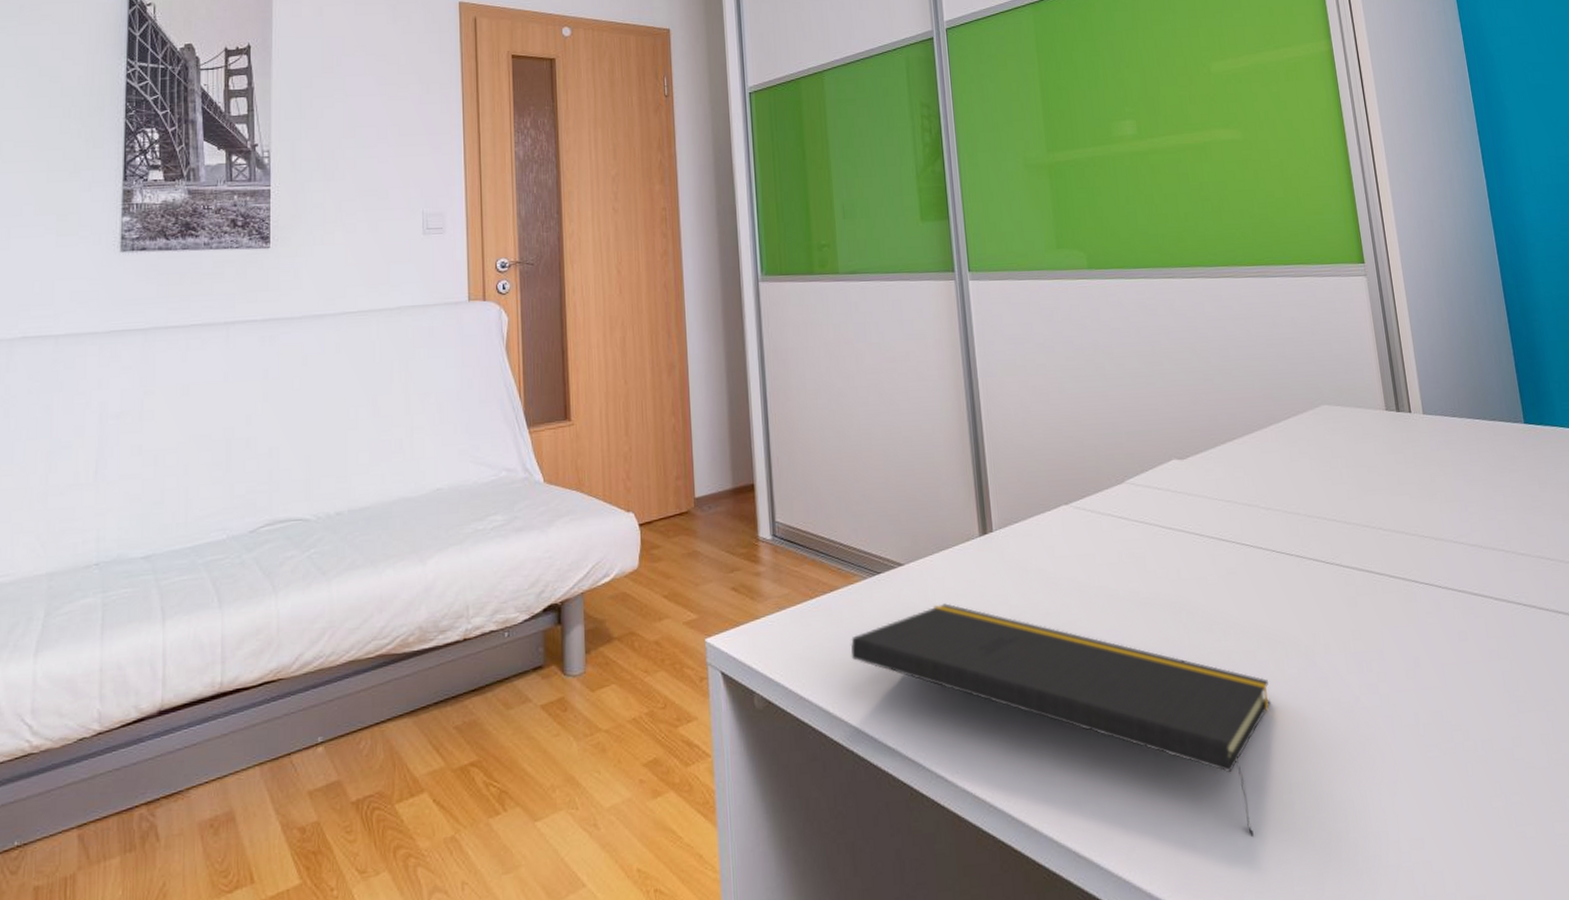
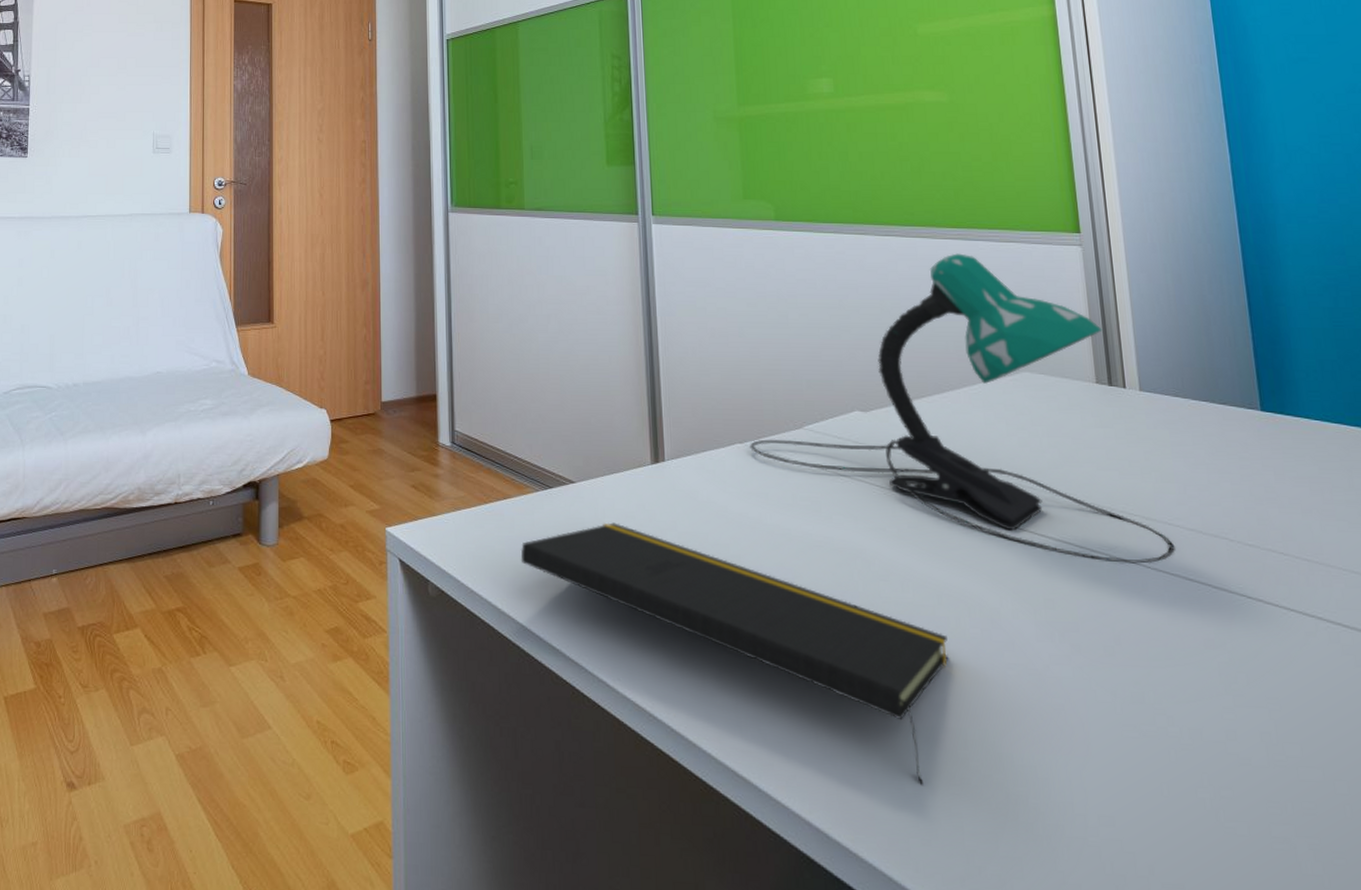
desk lamp: none [1075,291,1461,586] -> present [750,253,1175,564]

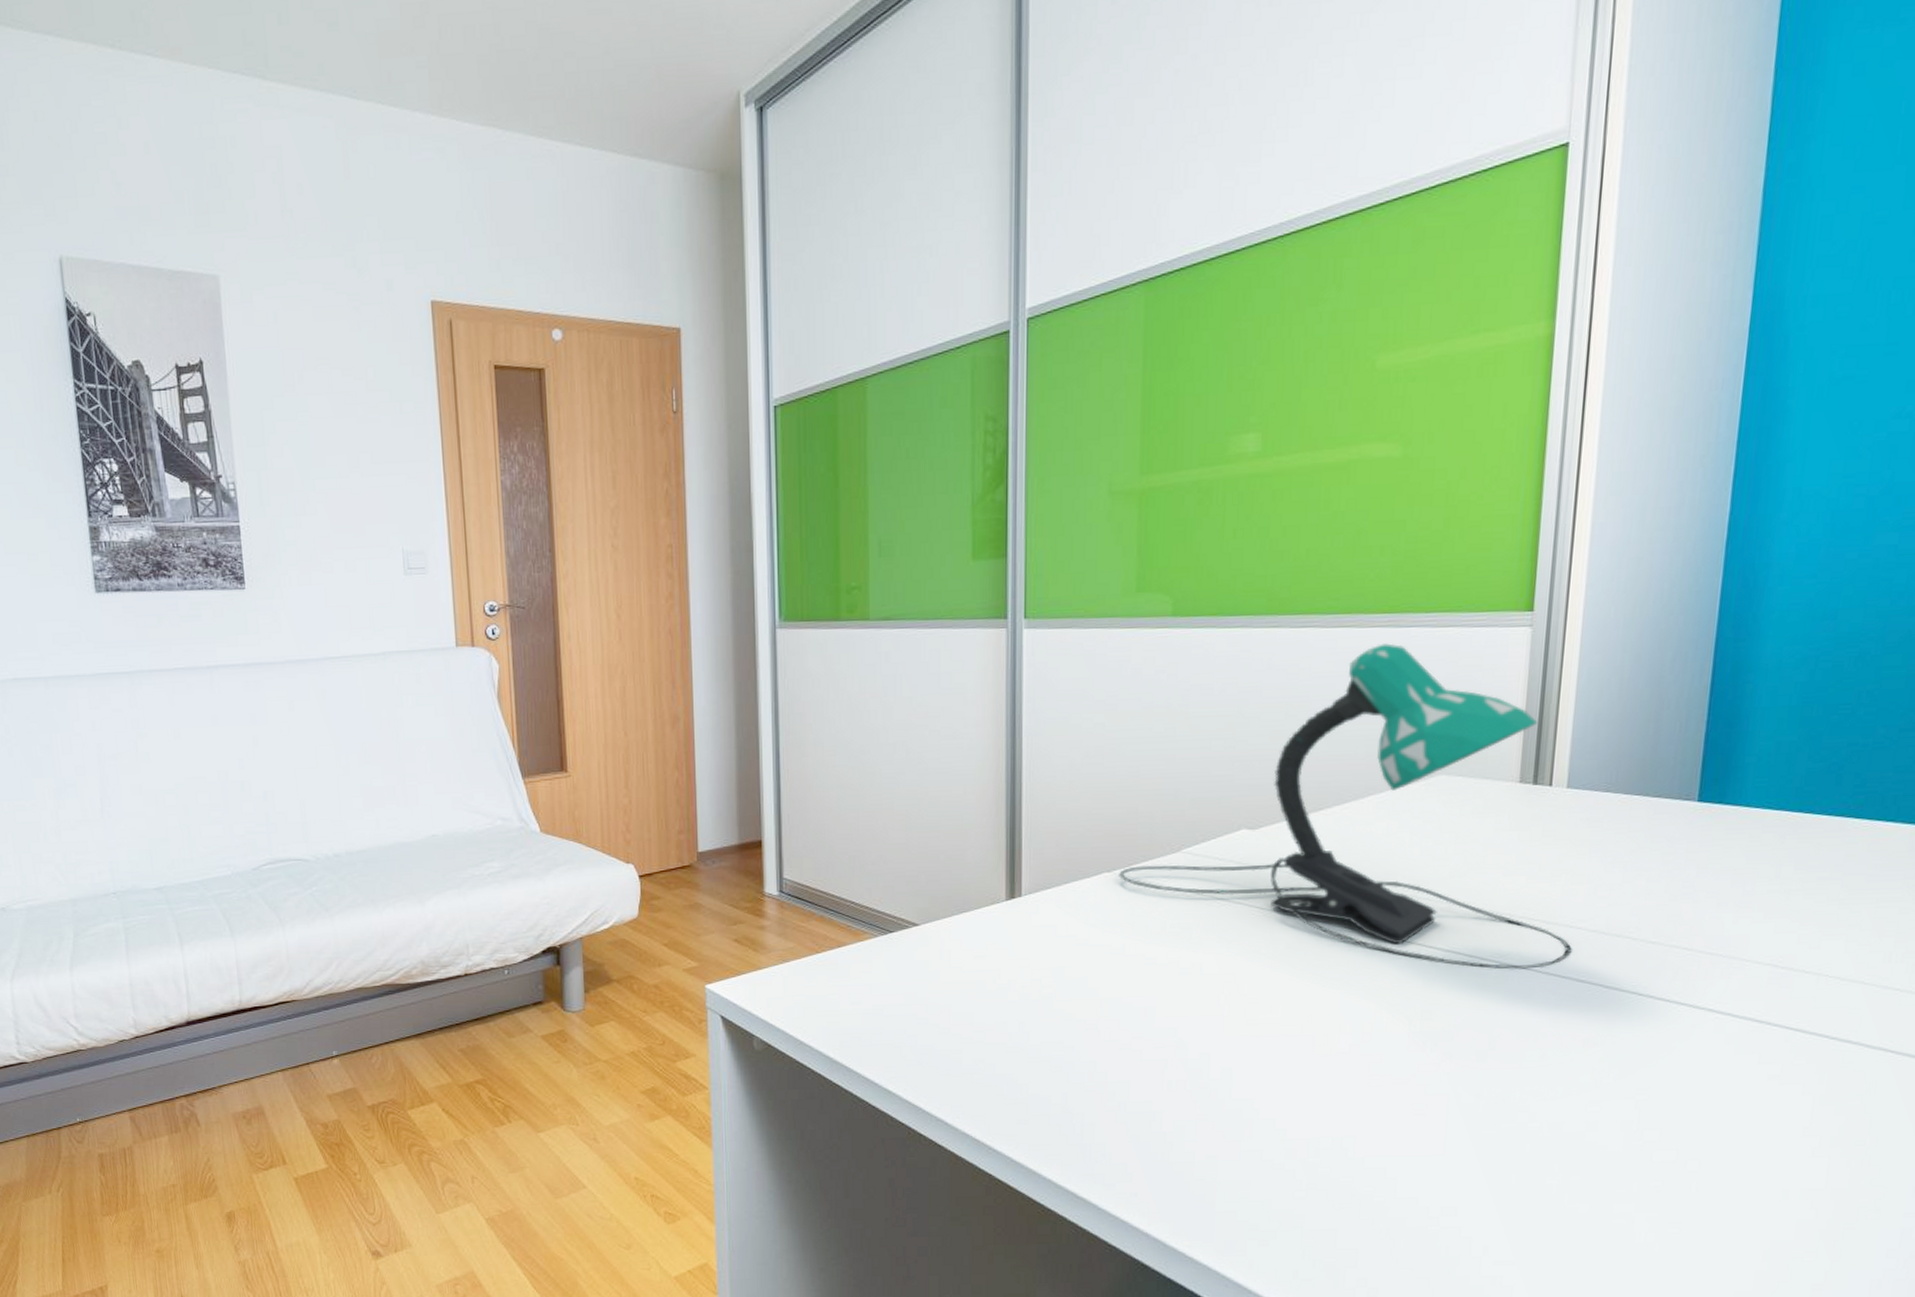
notepad: present [520,522,950,785] -> none [855,964,1313,1193]

